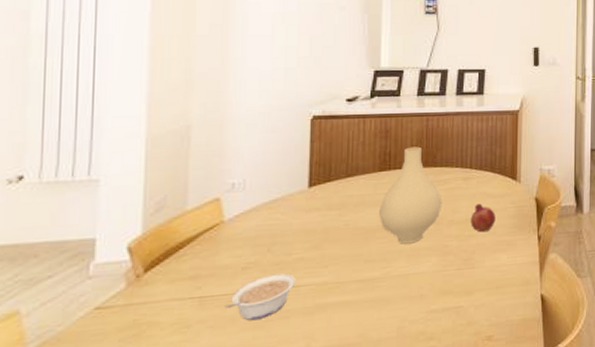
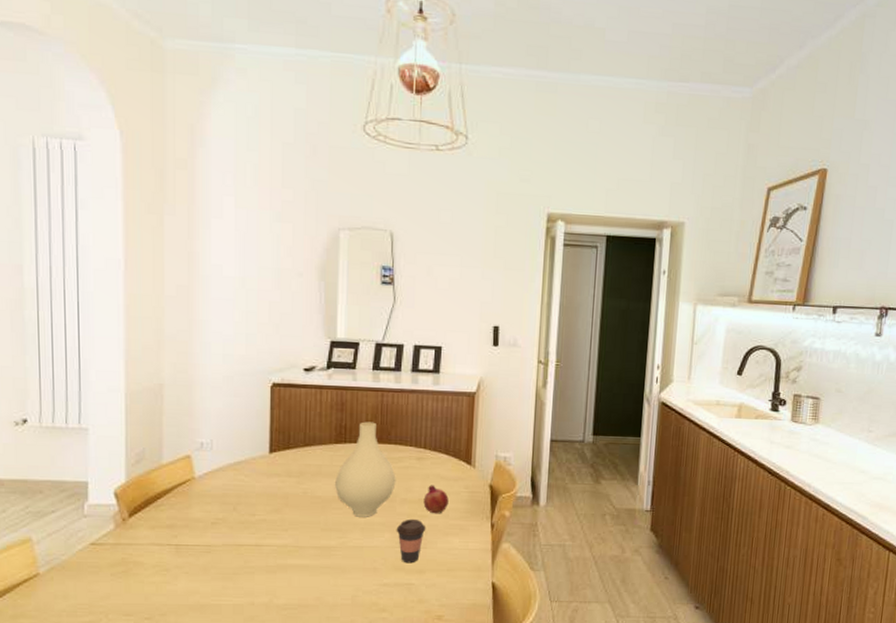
legume: present [224,273,296,320] -> none [197,532,259,571]
coffee cup: none [443,239,474,286] -> present [396,518,426,564]

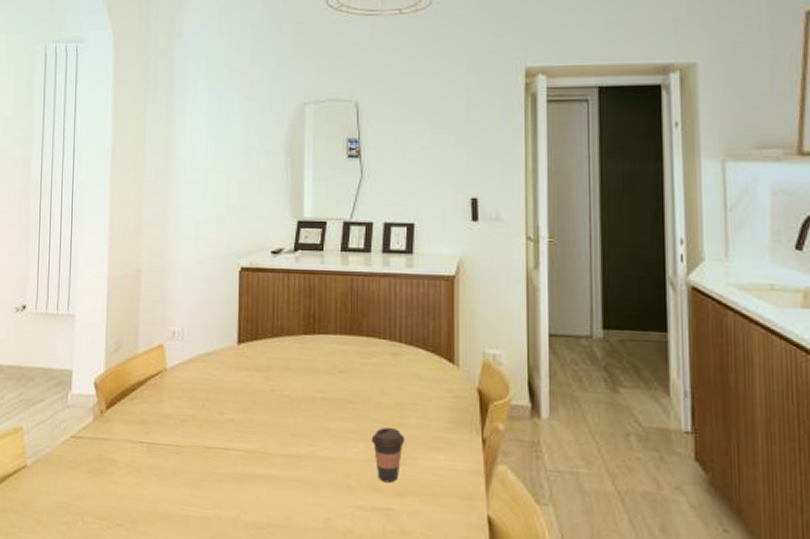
vase: present [334,421,396,517] -> none [303,310,369,423]
fruit: present [423,485,449,514] -> none [401,386,430,423]

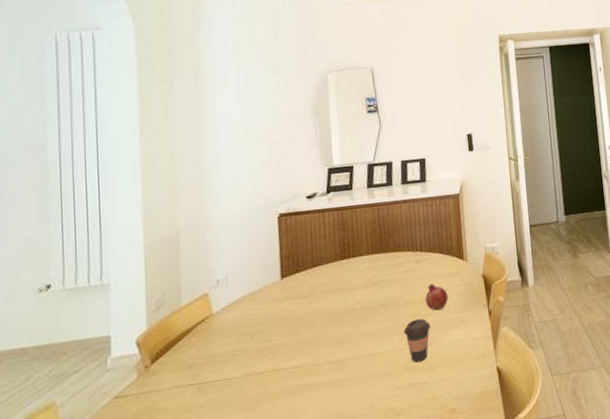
fruit: none [401,386,430,423] -> present [425,283,448,311]

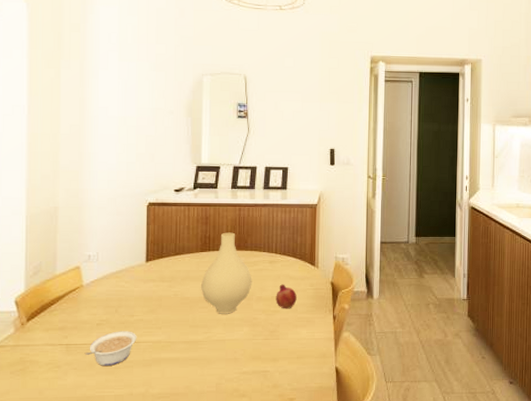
legume: none [219,358,277,403] -> present [84,331,137,366]
vase: none [343,234,399,326] -> present [200,232,252,314]
coffee cup: present [403,318,431,363] -> none [253,314,279,353]

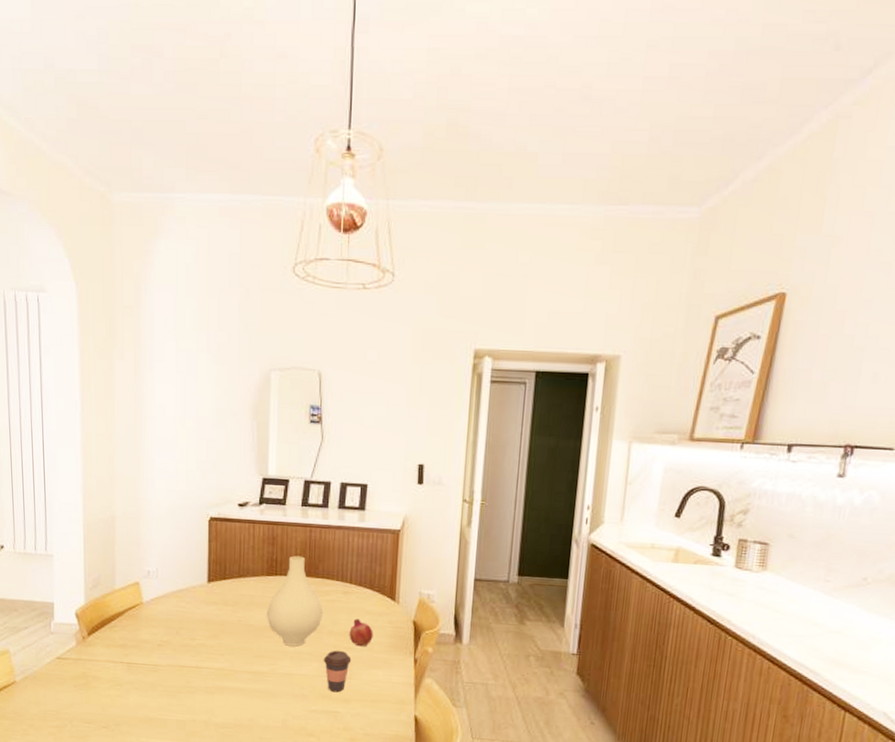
legume: present [84,331,137,366] -> none [145,654,199,689]
coffee cup: none [253,314,279,353] -> present [323,650,352,693]

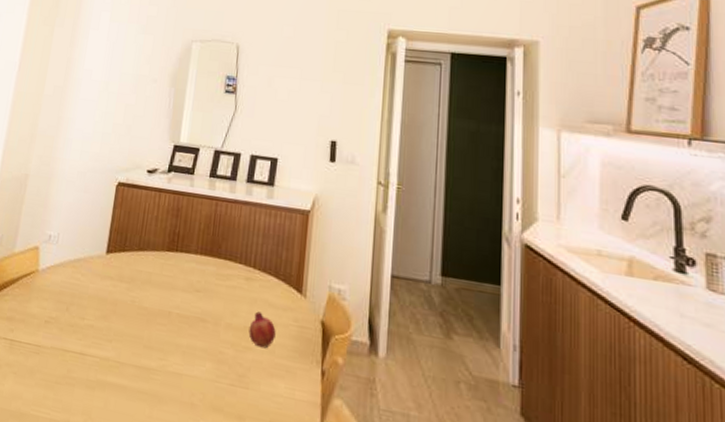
vase: present [266,555,323,647] -> none [161,230,223,340]
coffee cup: present [323,650,352,693] -> none [217,349,250,406]

